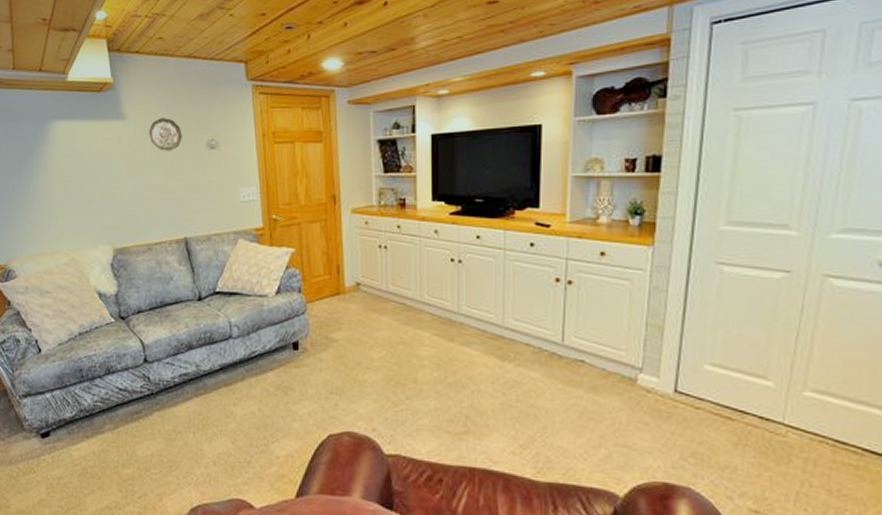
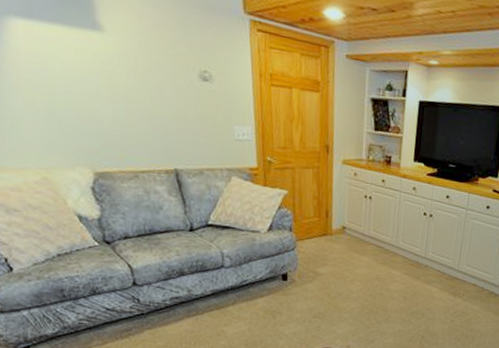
decorative plate: present [149,118,182,151] -> none [132,37,171,76]

